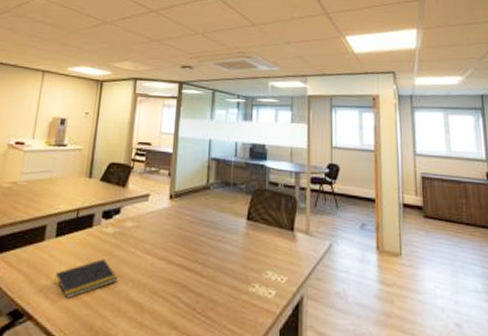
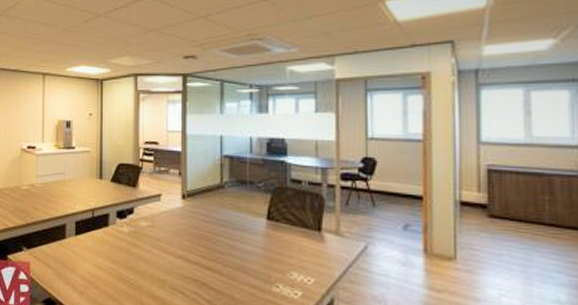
notepad: present [54,259,118,300] -> none [79,256,137,292]

